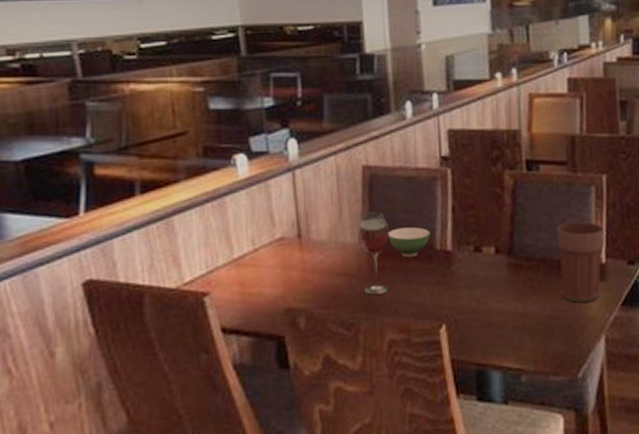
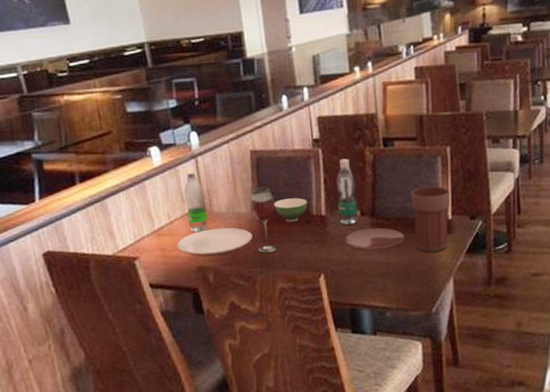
plate: none [261,260,359,296] -> present [177,227,253,257]
bottle: none [275,189,303,265] -> present [184,172,208,233]
bottle: none [466,182,492,264] -> present [336,158,358,225]
plate: none [474,269,548,297] -> present [344,227,405,250]

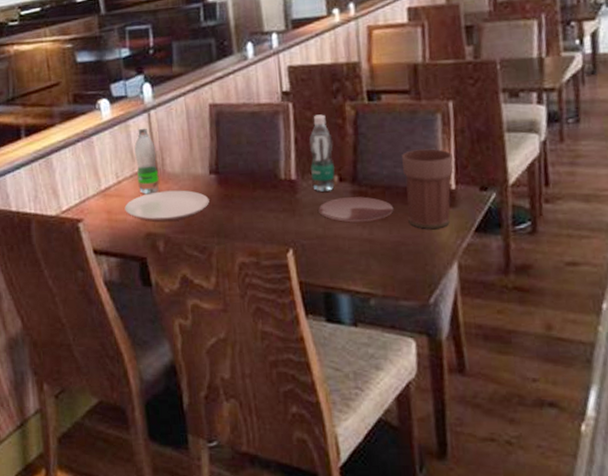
wineglass: present [250,187,278,254] -> none [207,145,239,221]
bowl: present [274,197,308,223] -> none [235,158,275,187]

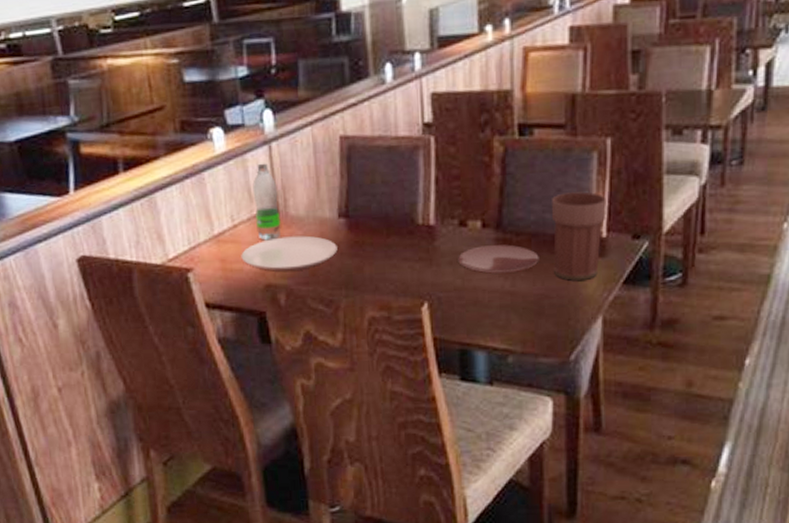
bottle: present [309,114,336,192] -> none [450,150,479,239]

